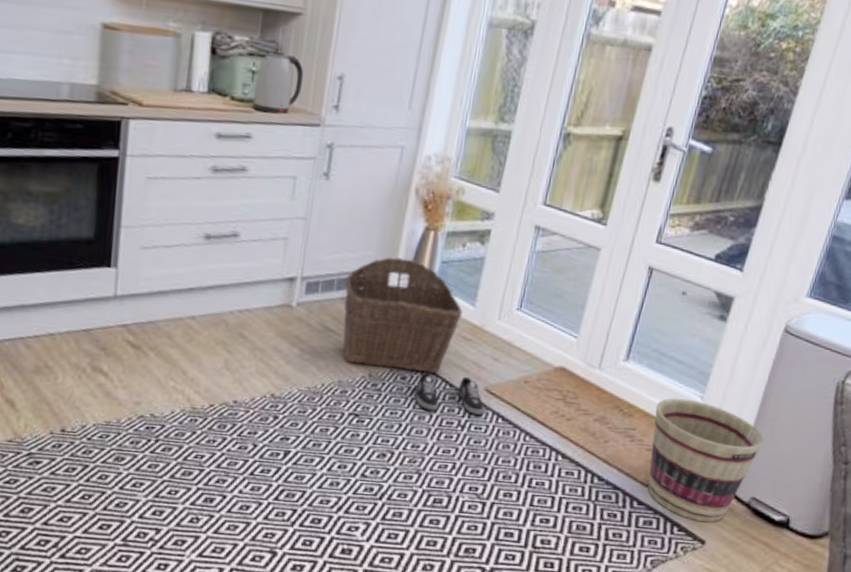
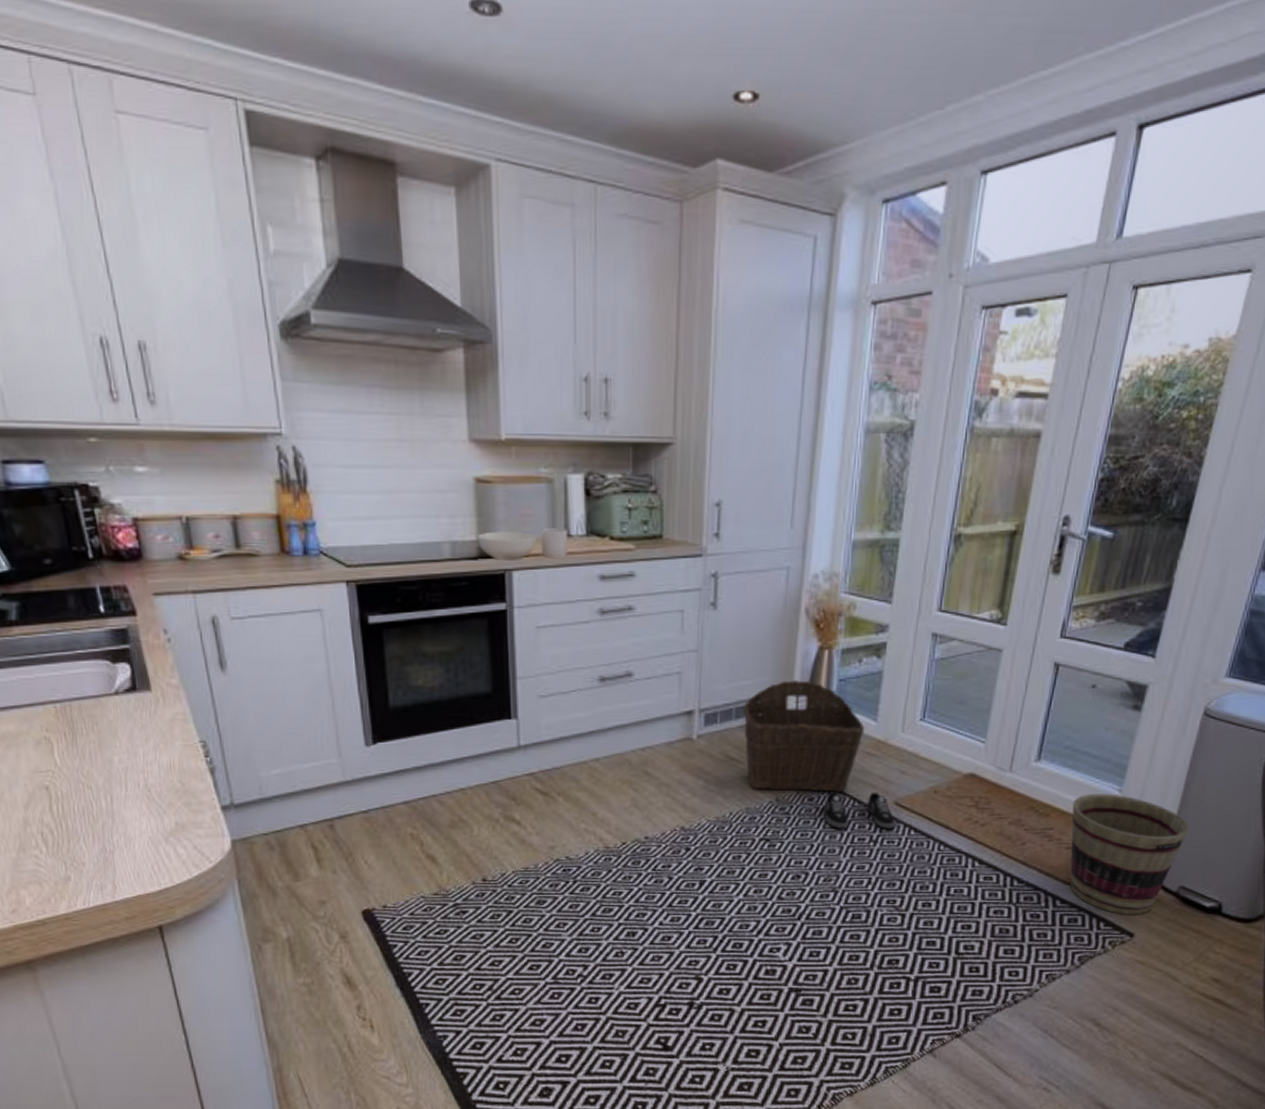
bowl: none [97,77,158,110] -> present [477,531,537,562]
mug: none [160,81,189,113] -> present [540,528,567,559]
kettle: present [252,51,304,115] -> none [631,485,681,549]

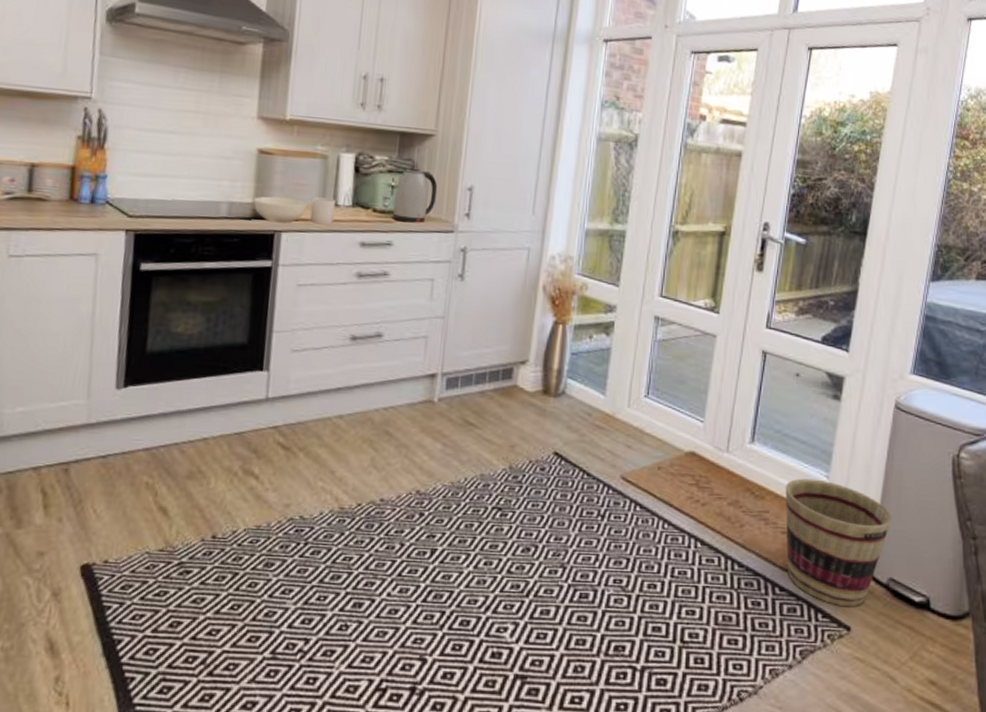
kettle: none [631,485,681,549] -> present [392,167,438,223]
wicker basket: present [743,680,865,792] -> none [482,351,594,463]
shoe: present [824,792,896,829] -> none [555,462,623,504]

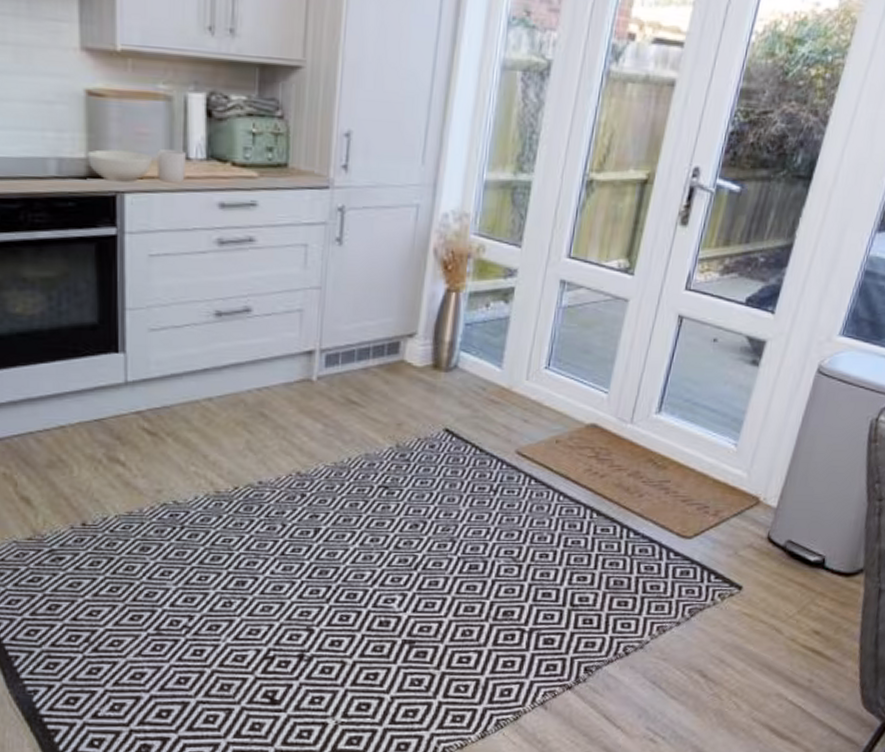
kettle: present [392,167,438,223] -> none [255,109,308,178]
basket: present [785,478,893,607] -> none [684,447,799,568]

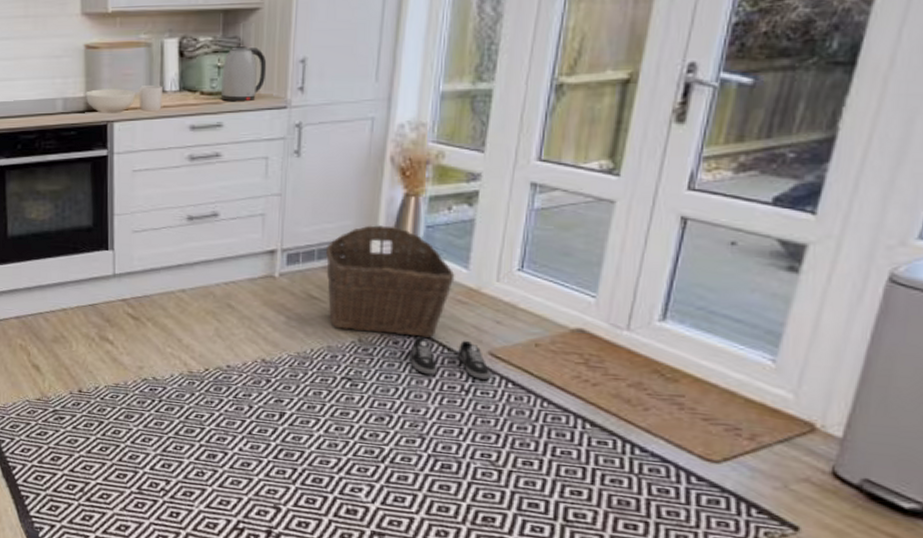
kettle: none [255,109,308,178] -> present [220,45,267,102]
wicker basket: none [365,322,490,439] -> present [325,225,455,338]
shoe: none [445,439,517,478] -> present [410,337,491,380]

